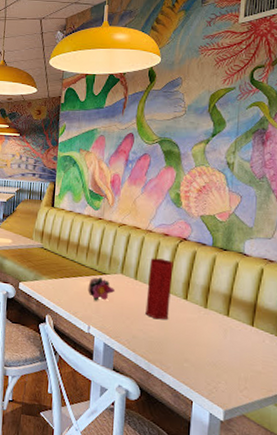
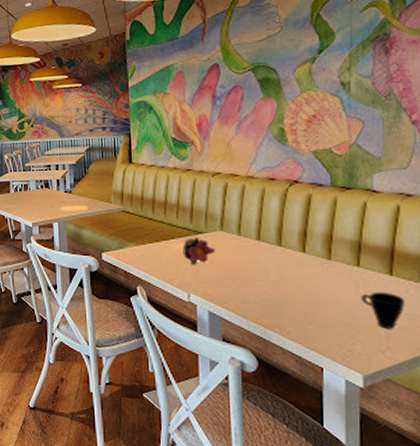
vase: present [145,258,174,320] -> none [254,208,285,279]
cup: none [227,338,261,372] -> present [361,291,405,329]

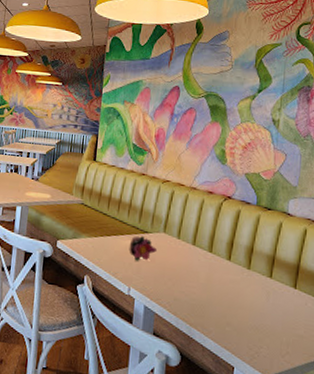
cup: present [361,291,405,329] -> none [270,301,304,336]

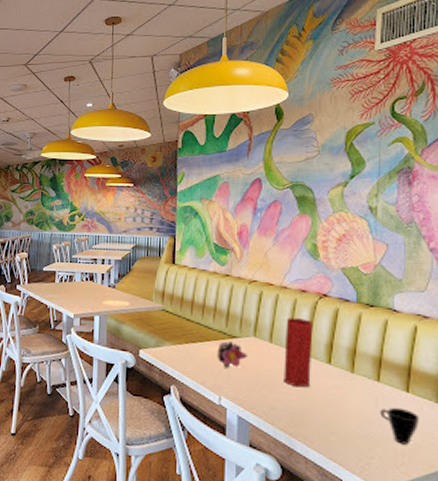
vase: none [188,216,217,282] -> present [284,318,313,388]
cup: none [270,301,304,336] -> present [380,407,419,445]

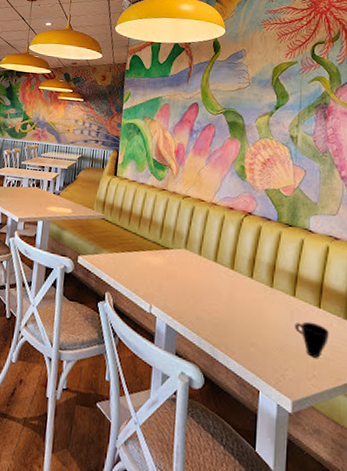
flower: present [217,340,248,368] -> none [150,251,179,278]
vase: present [284,318,313,388] -> none [210,232,238,300]

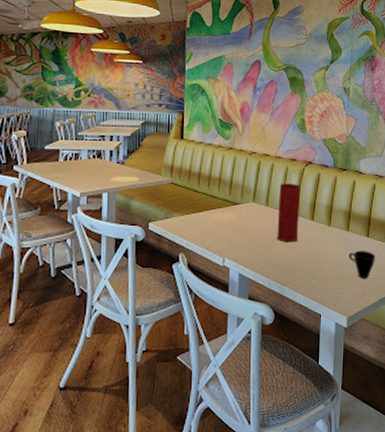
vase: none [210,232,238,300] -> present [277,183,301,243]

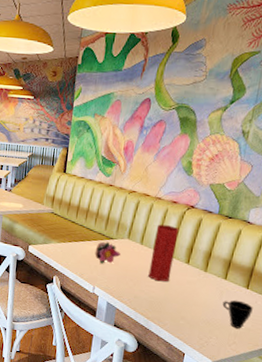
flower: none [221,207,248,232] -> present [94,241,121,264]

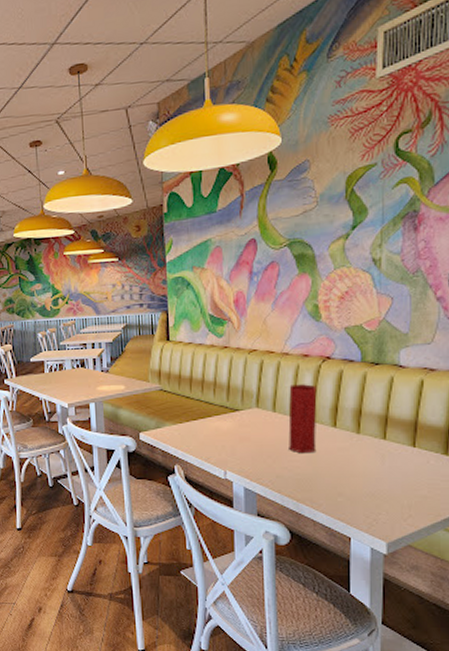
flower: present [94,241,121,264] -> none [219,414,252,442]
cup: present [222,299,253,329] -> none [386,463,425,498]

